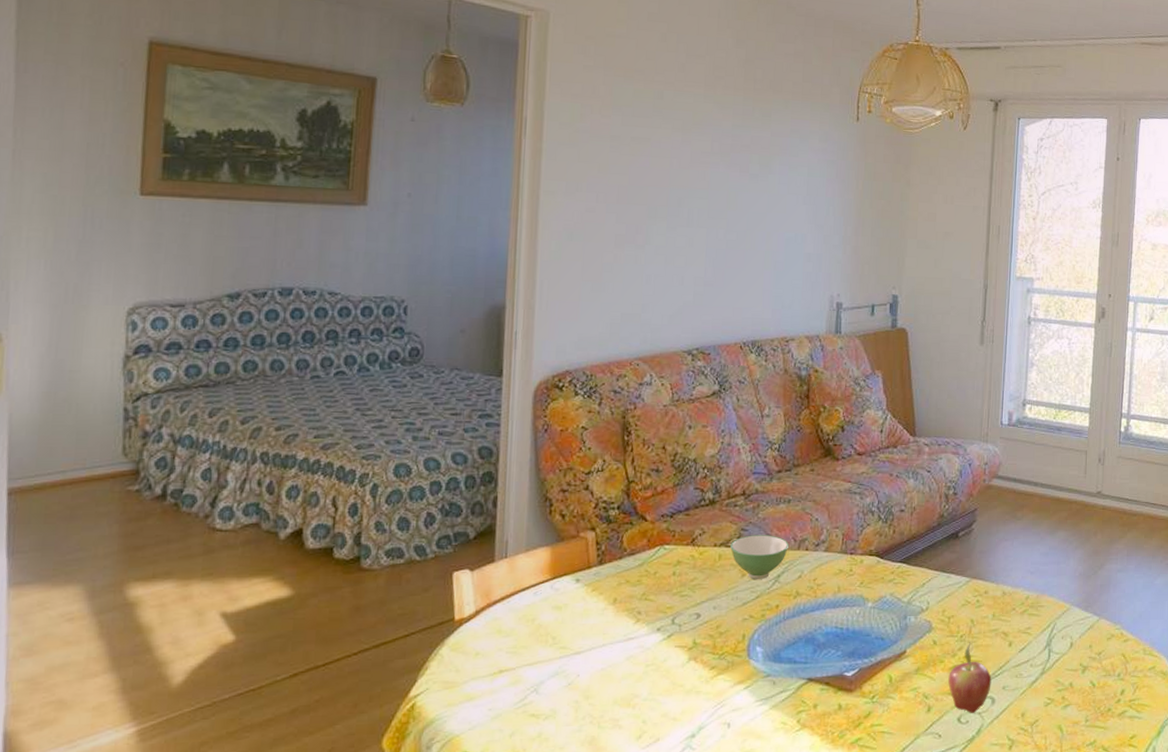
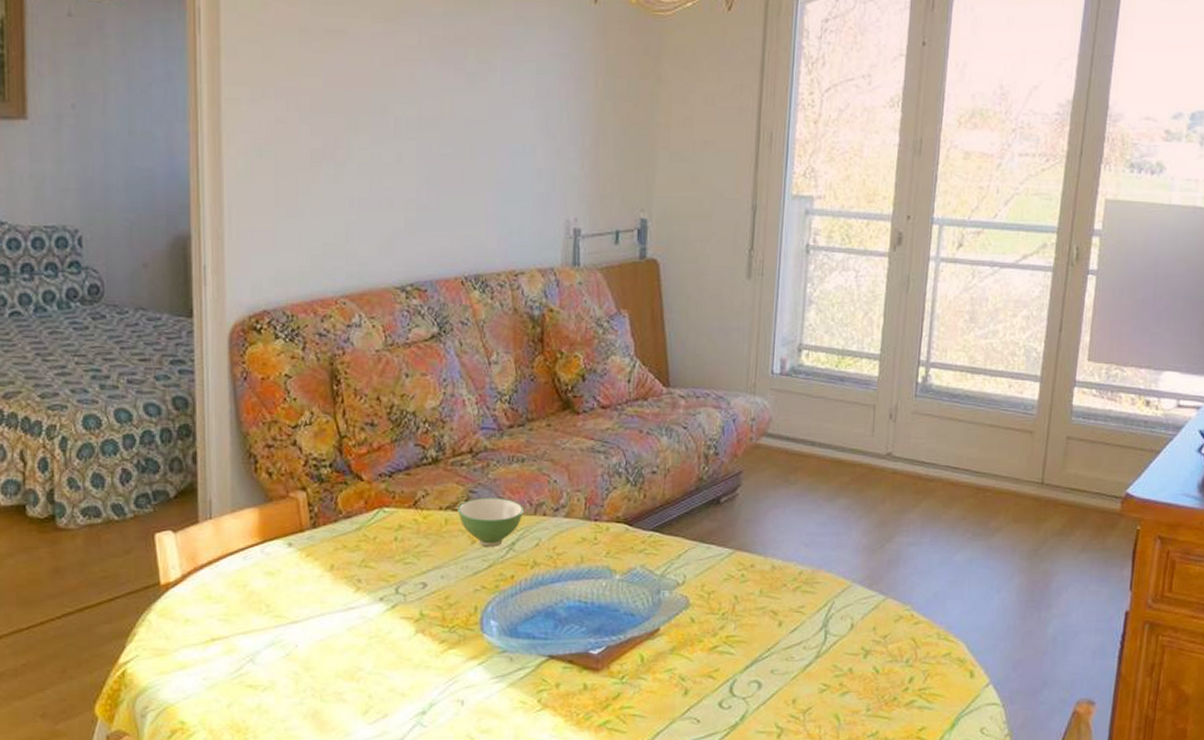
fruit: present [948,642,992,713] -> none [708,620,758,698]

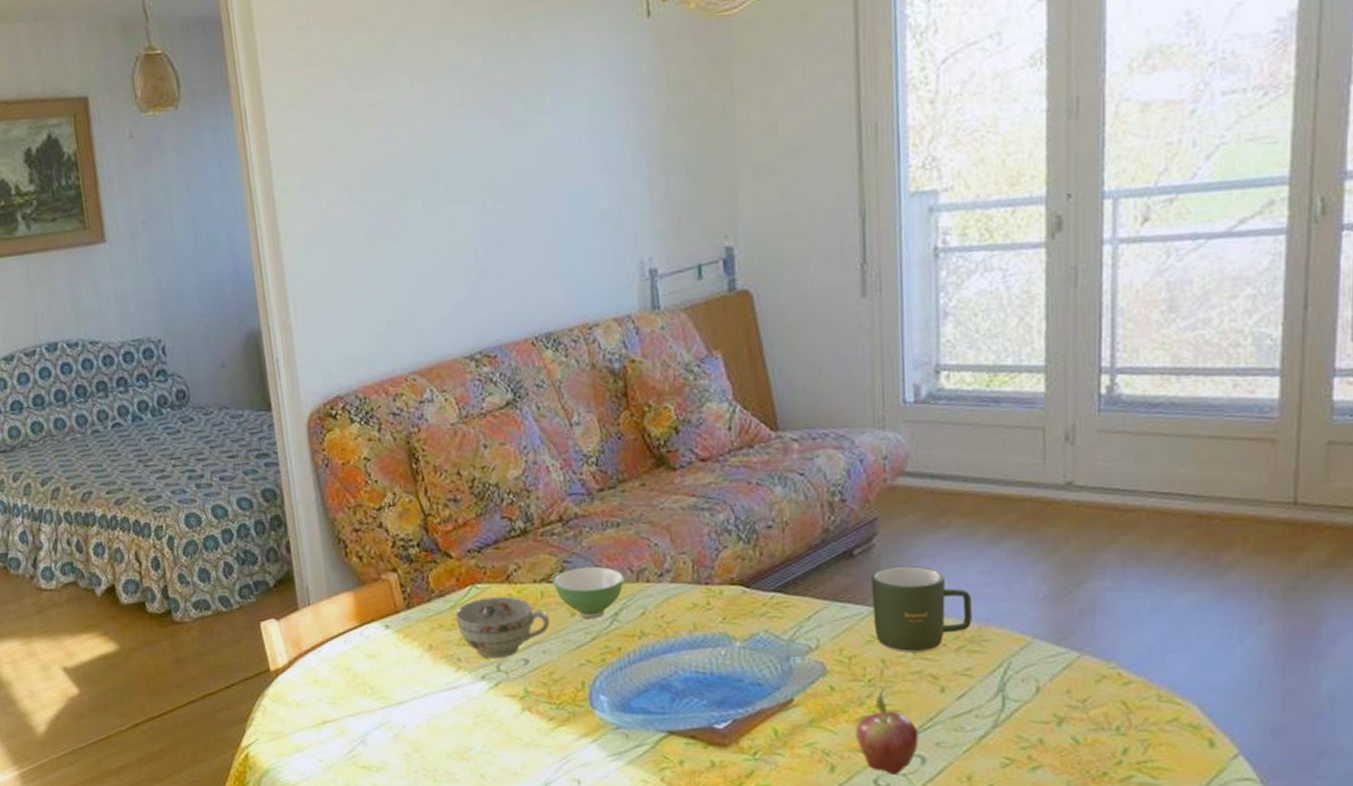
teacup: none [360,522,451,582] -> present [454,597,550,659]
fruit: none [708,620,758,698] -> present [856,687,919,774]
mug: none [731,514,809,592] -> present [871,565,972,654]

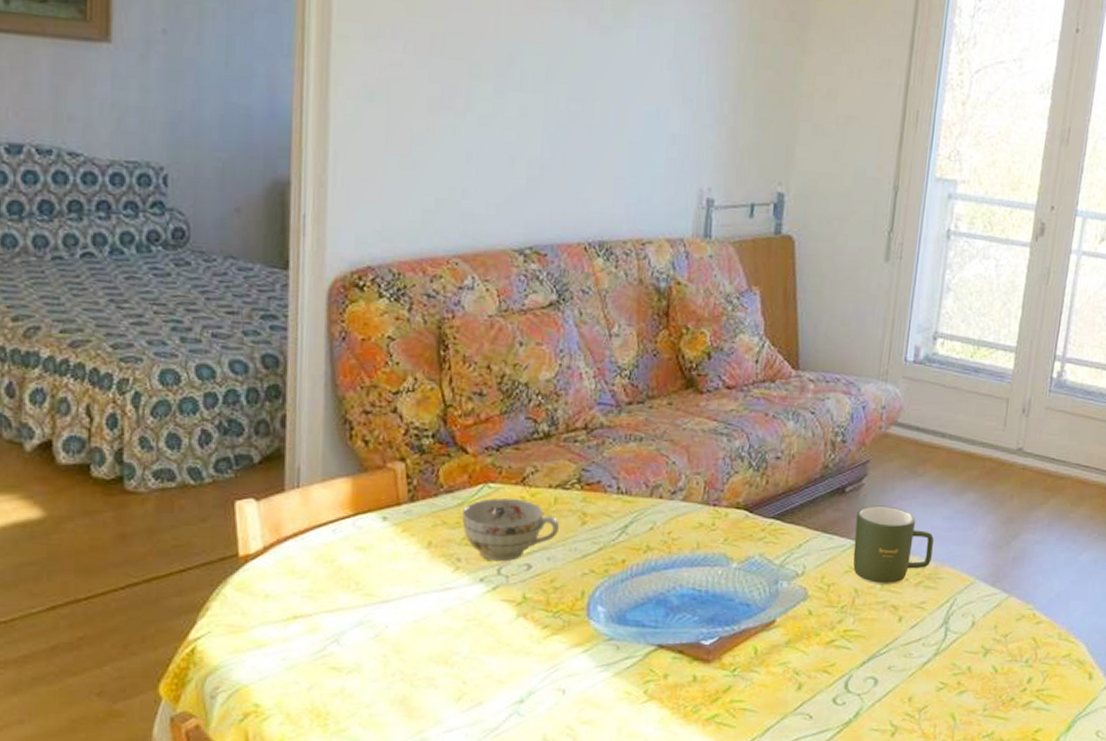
bowl: present [553,566,626,619] -> none [568,477,640,529]
fruit: present [856,687,919,774] -> none [823,614,876,694]

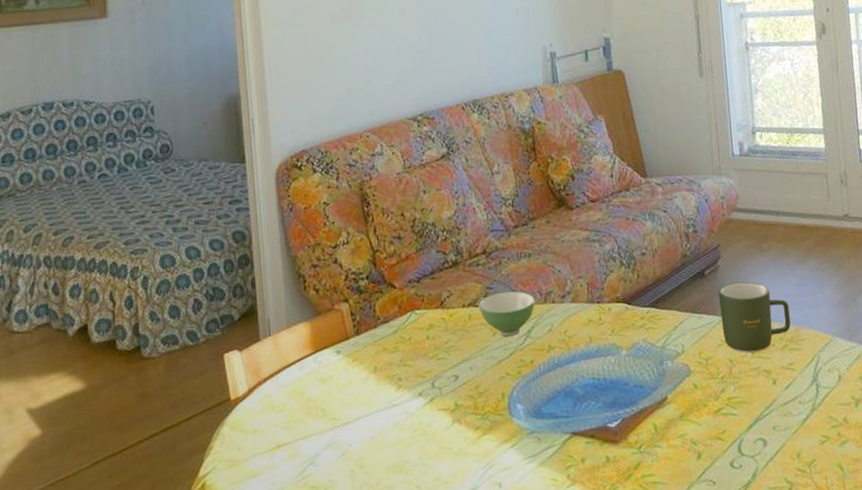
teacup: present [461,498,560,562] -> none [397,320,476,377]
bowl: none [568,477,640,529] -> present [478,291,536,337]

